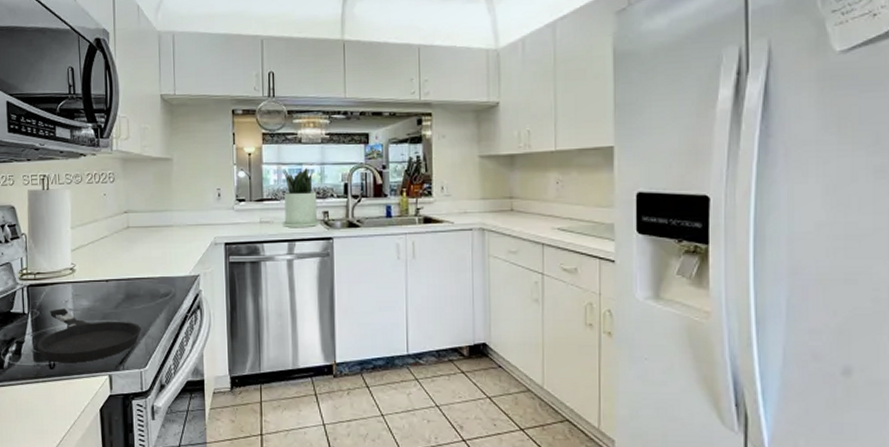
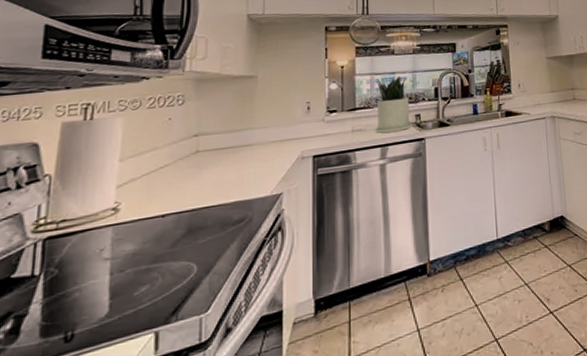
frying pan: present [36,308,142,363] -> none [47,259,206,334]

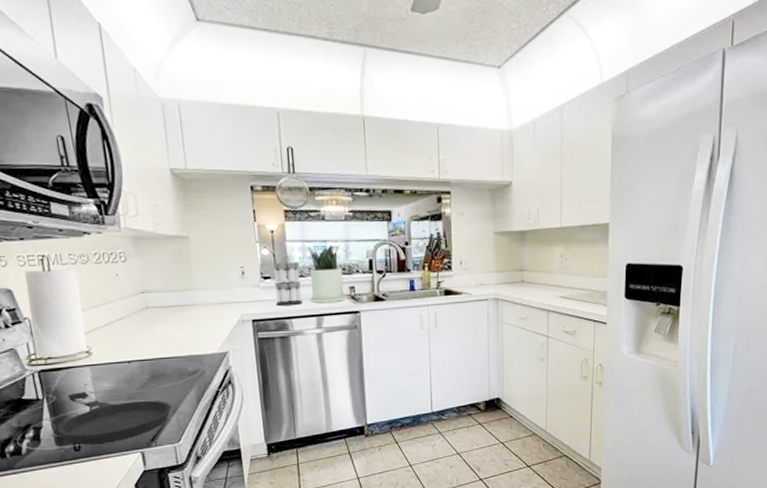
frying pan: none [47,259,206,334] -> present [56,392,172,445]
spice rack: none [340,88,367,139] -> present [272,255,302,307]

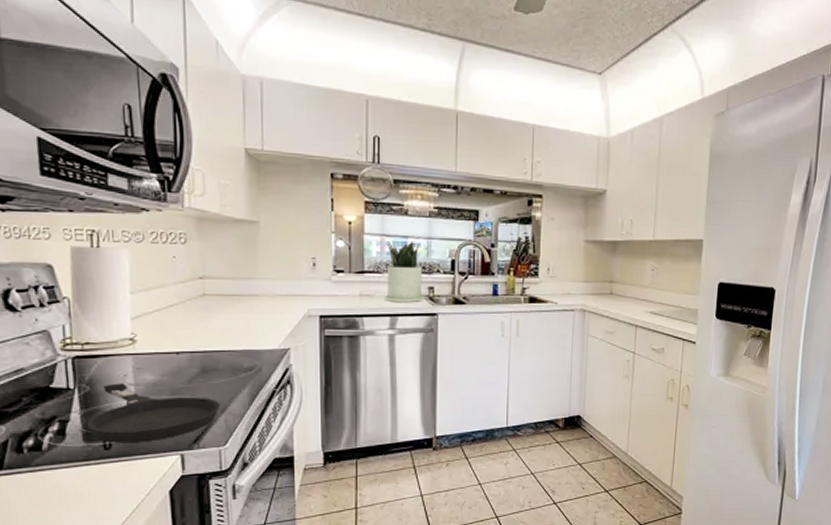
spice rack: present [272,255,302,307] -> none [347,249,376,304]

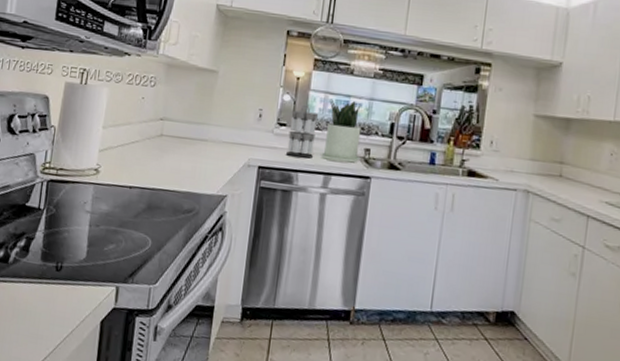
frying pan: present [86,383,221,443] -> none [46,209,159,269]
spice rack: none [347,249,376,304] -> present [286,104,318,159]

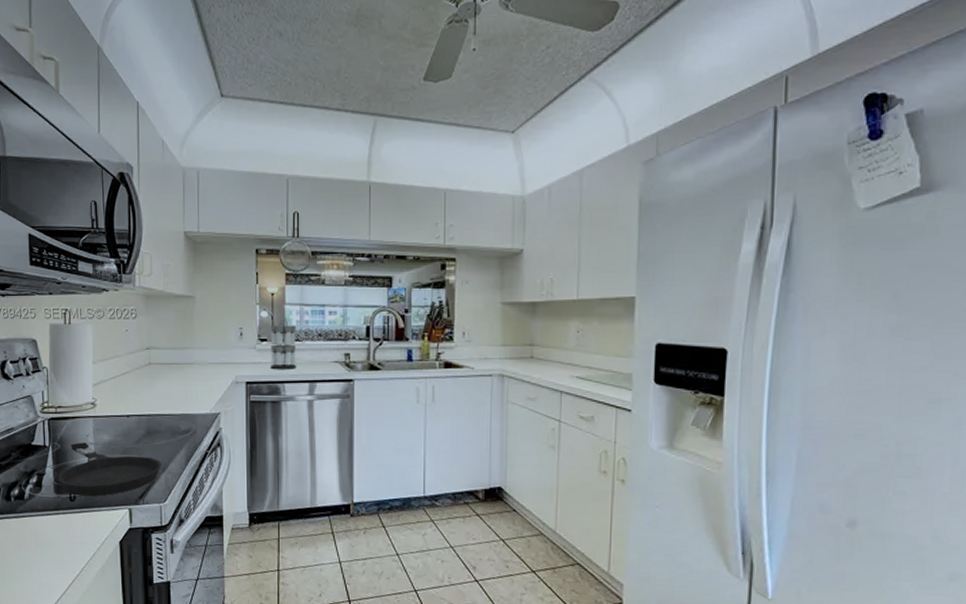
frying pan: none [46,209,159,269] -> present [57,442,162,496]
planter: present [320,99,362,163] -> none [303,309,342,370]

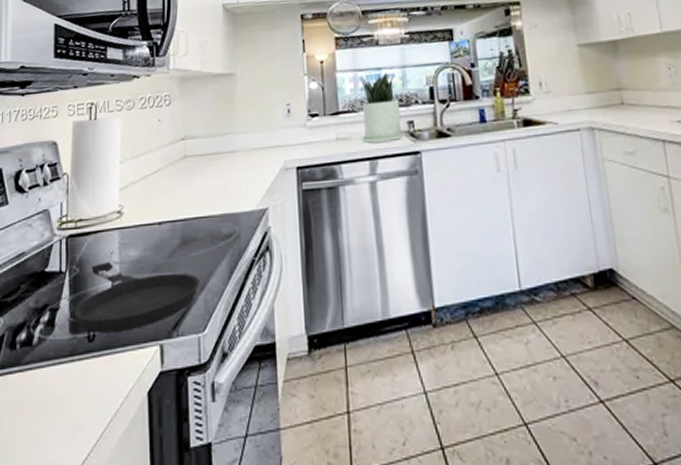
spice rack: present [270,318,296,370] -> none [321,88,353,149]
planter: none [303,309,342,370] -> present [360,72,406,144]

